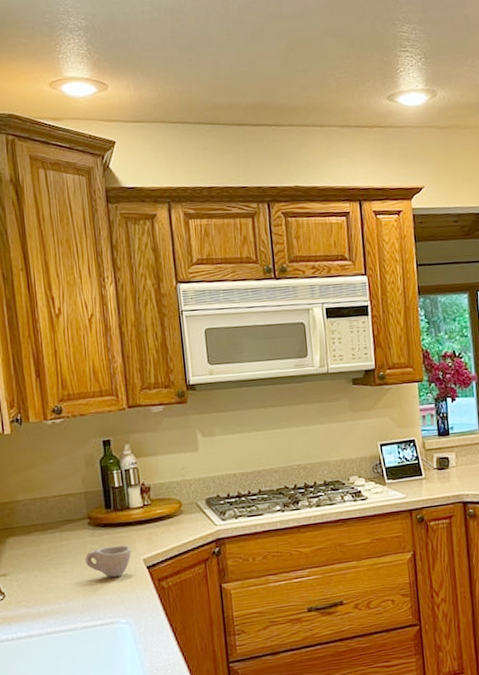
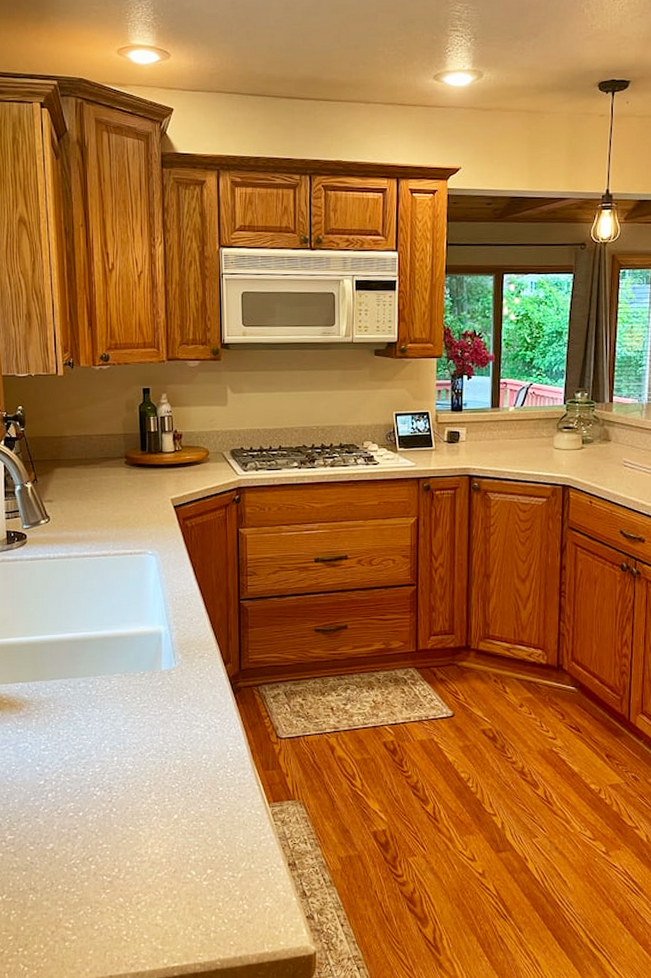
cup: present [85,545,131,578] -> none [121,485,161,513]

